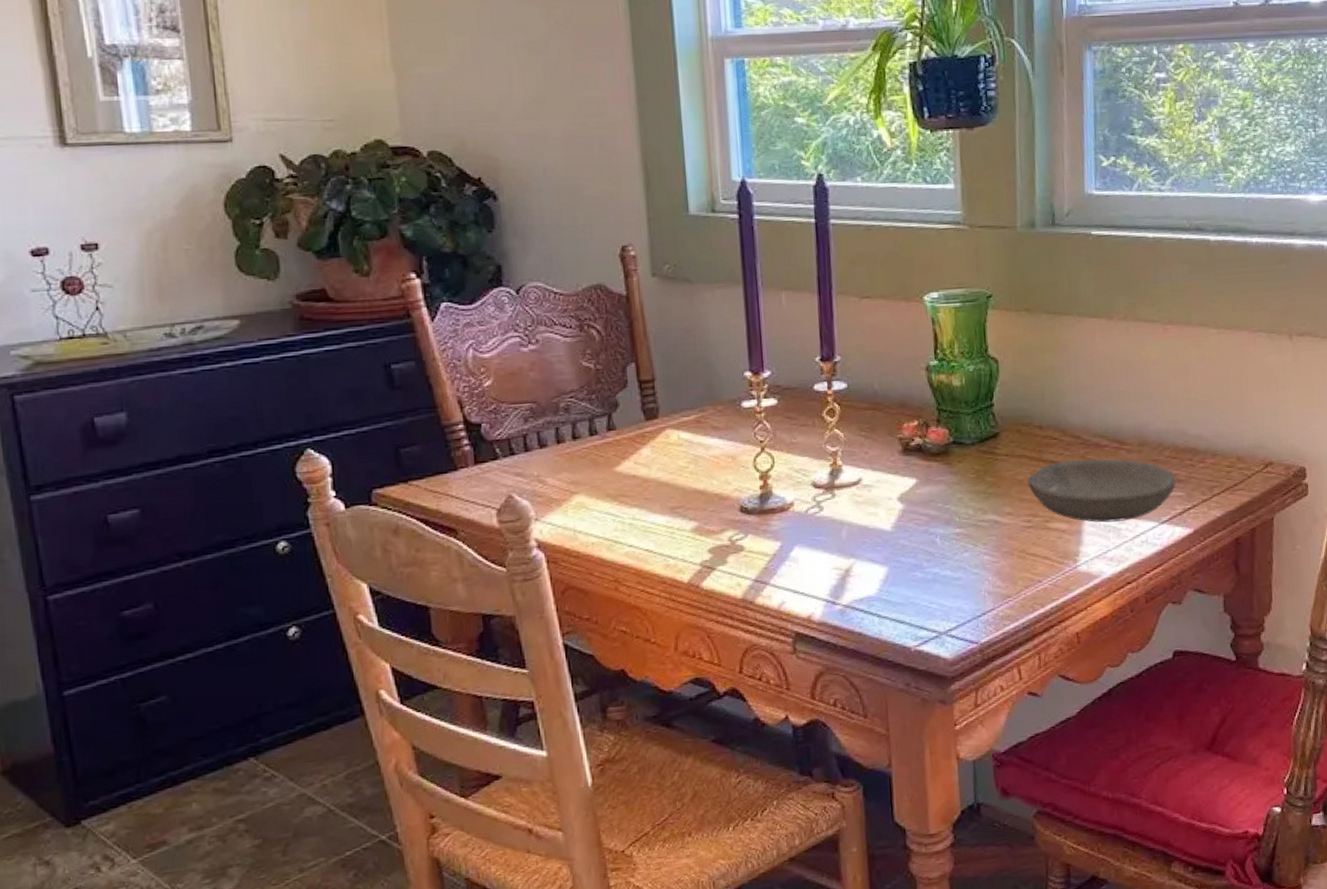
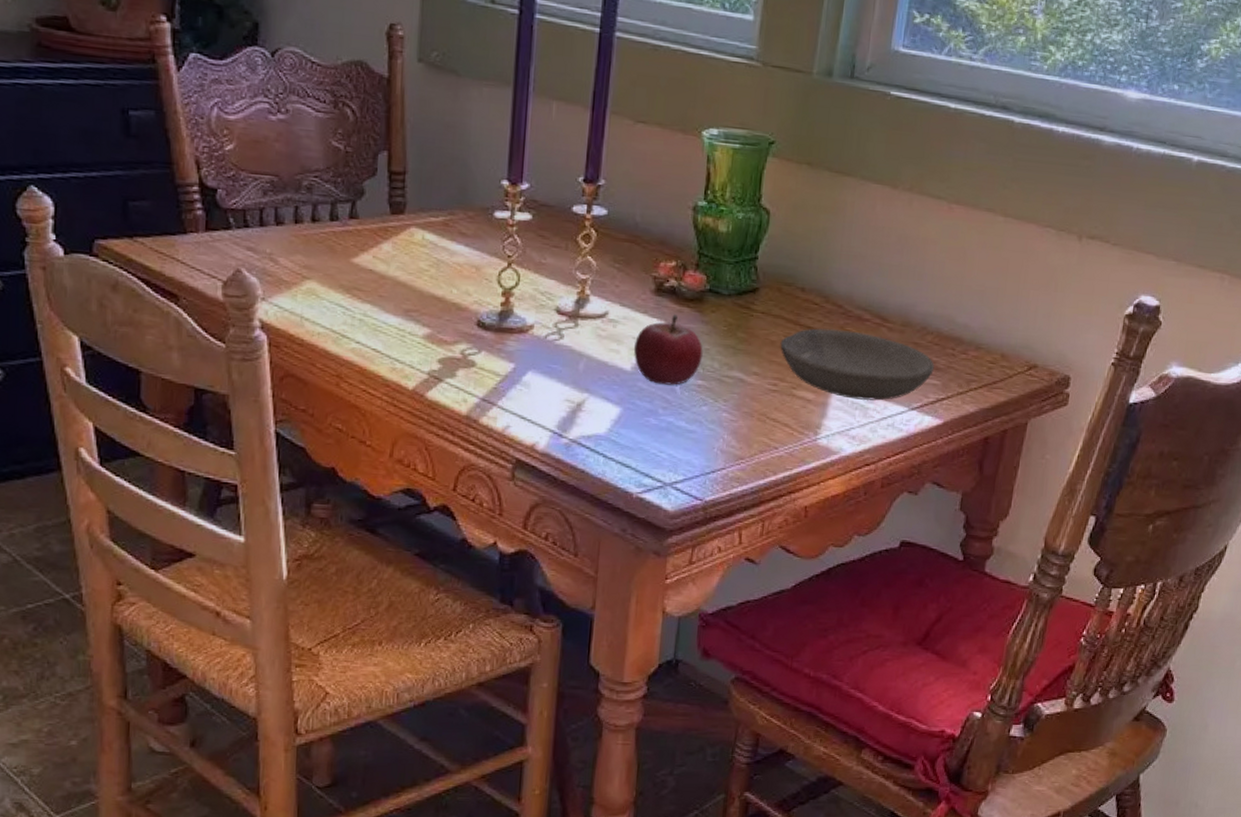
fruit: none [890,470,957,539] -> present [633,314,703,385]

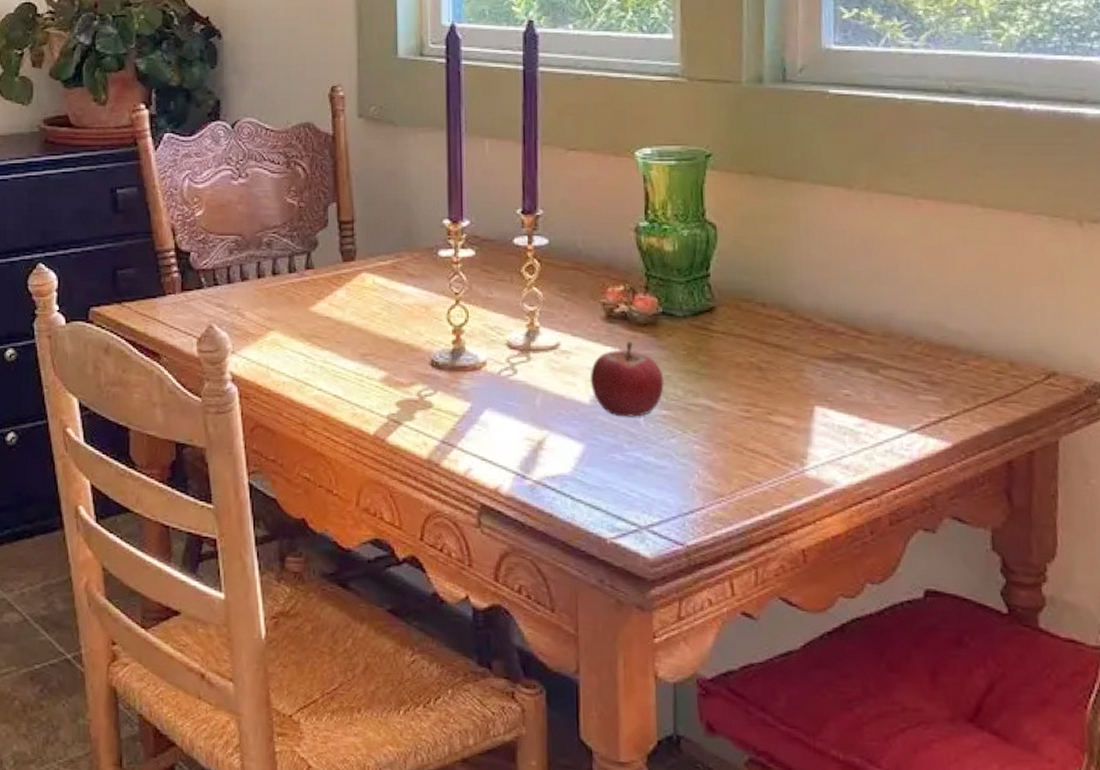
bowl: present [780,328,934,401] -> none [747,346,930,425]

